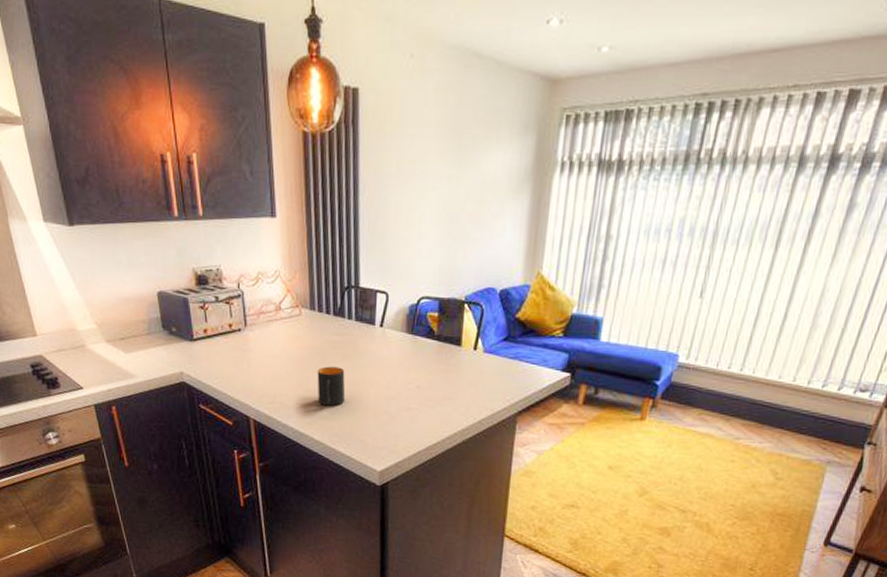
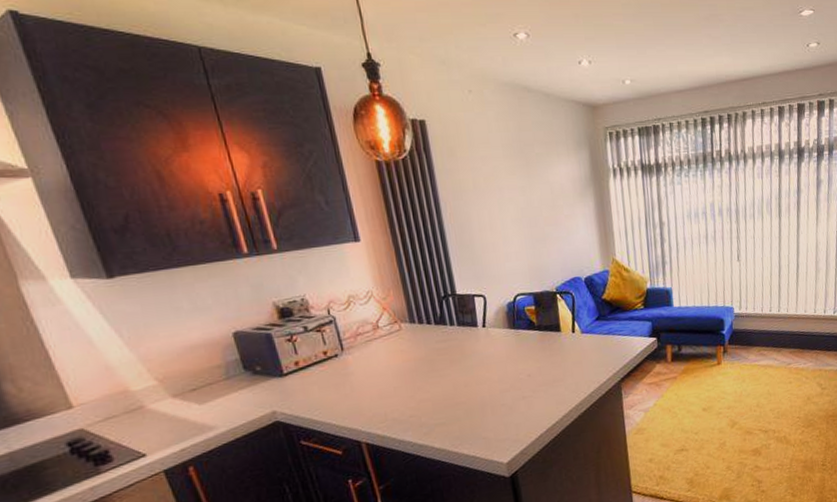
mug: present [317,366,346,406] -> none [427,372,461,412]

